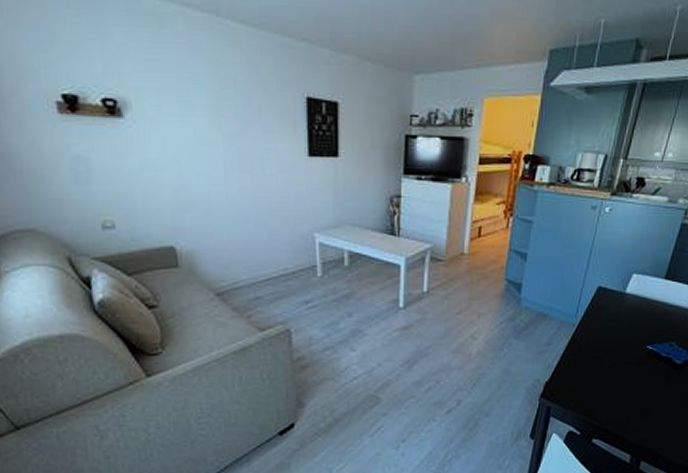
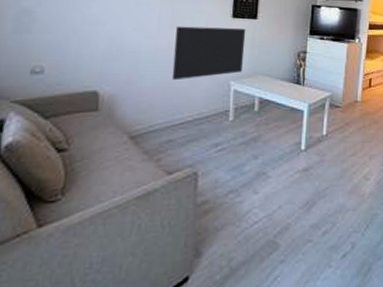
wall art: none [244,168,327,233] -> present [172,26,246,81]

